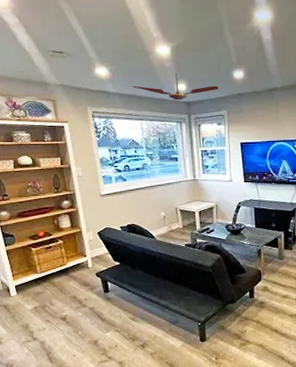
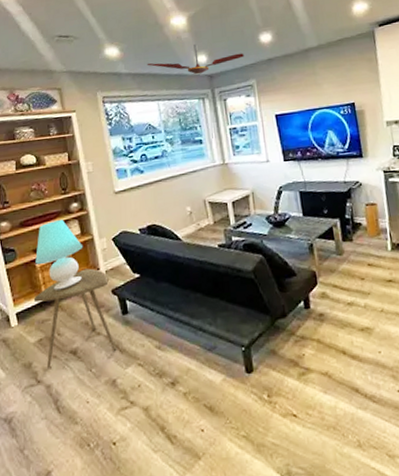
side table: none [30,255,99,329] -> present [33,268,117,368]
table lamp: none [31,213,73,270] -> present [35,219,83,290]

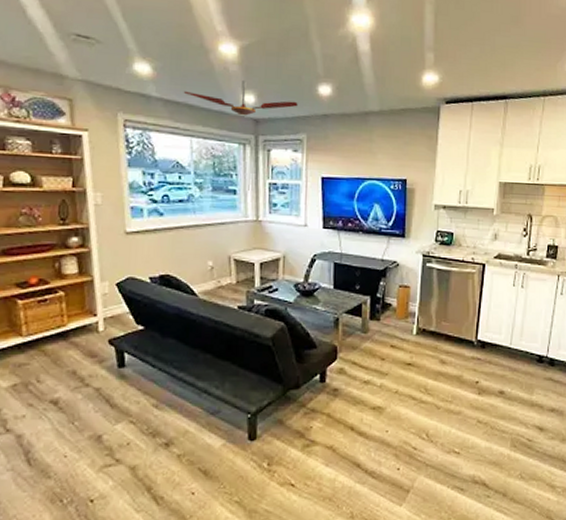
side table: present [33,268,117,368] -> none [10,313,107,416]
table lamp: present [35,219,83,290] -> none [17,253,80,333]

